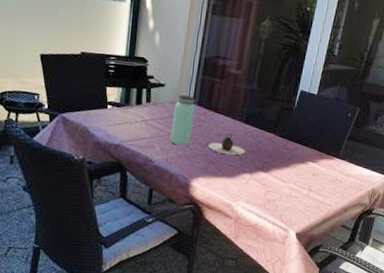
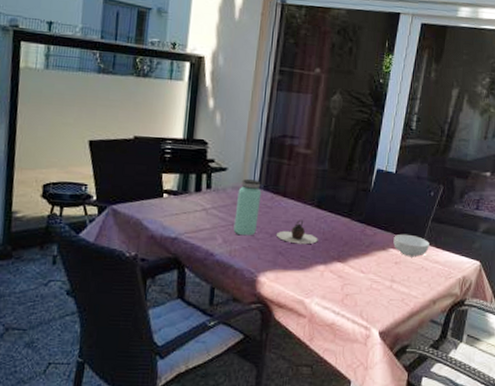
cereal bowl: none [312,149,345,171] -> present [393,234,430,257]

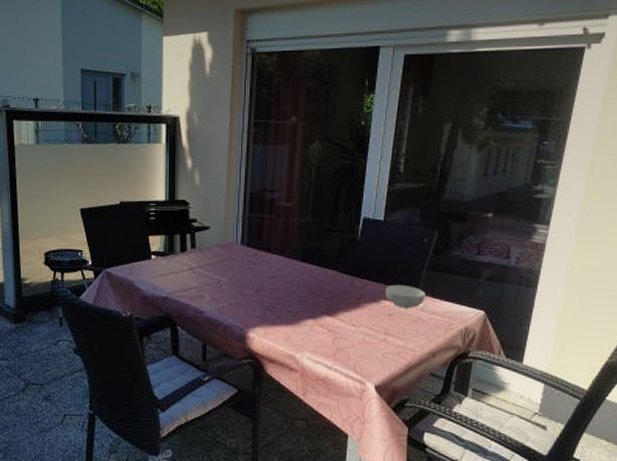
bottle: present [233,179,262,236] -> none [220,237,245,293]
teapot: present [276,219,318,245] -> none [262,274,305,299]

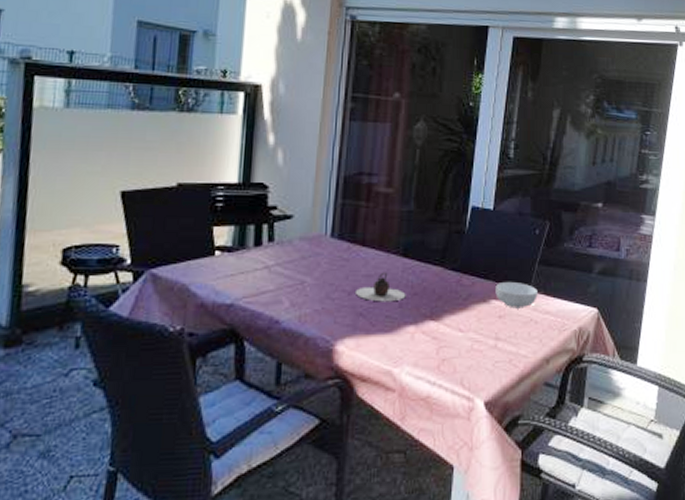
teapot: none [262,274,305,299] -> present [354,272,406,302]

